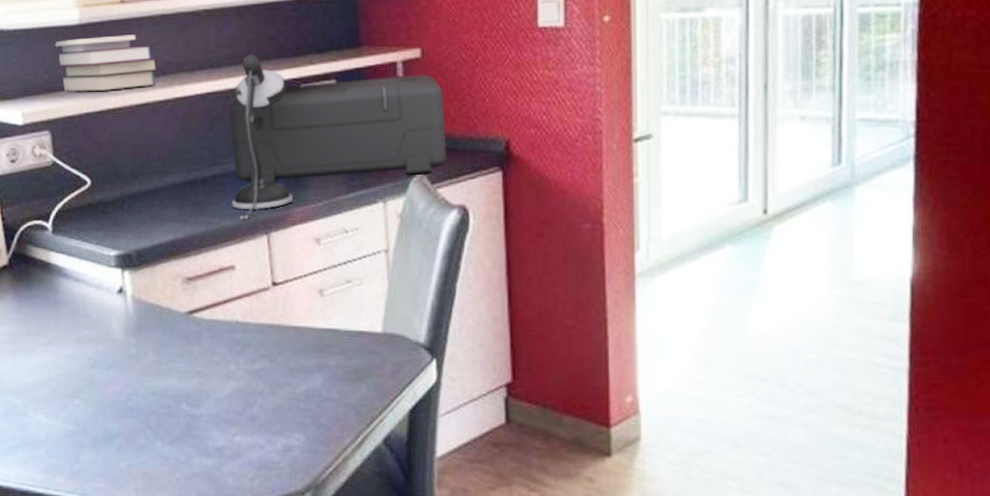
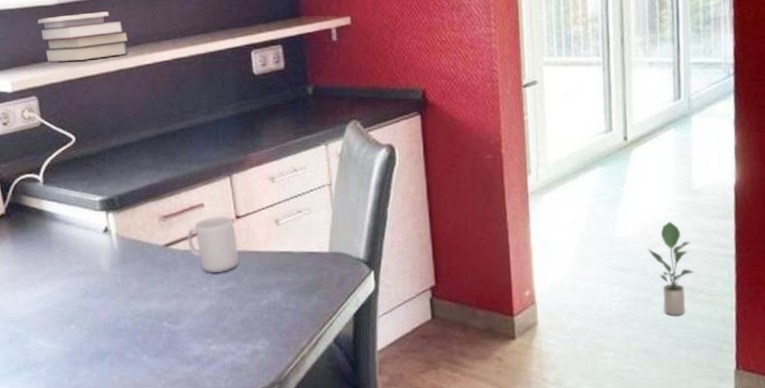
cup: none [213,281,275,350] -> present [186,215,240,273]
storage case: present [229,75,447,185] -> none [192,38,376,136]
desk lamp: present [232,55,293,222] -> none [196,26,250,166]
potted plant: none [789,320,852,443] -> present [647,221,695,316]

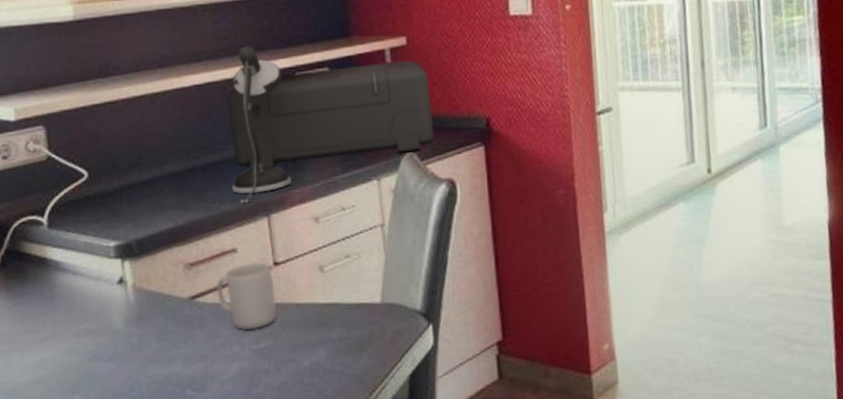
books: present [38,11,129,62] -> none [49,29,155,86]
storage case: none [192,38,376,136] -> present [227,61,434,170]
desk lamp: none [196,26,250,166] -> present [231,46,292,205]
potted plant: present [647,221,695,316] -> none [737,263,790,370]

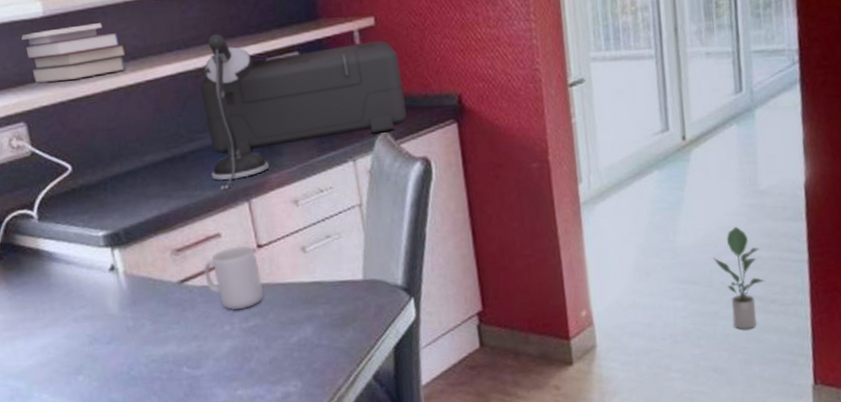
books: none [49,29,155,86] -> present [21,23,127,83]
potted plant: none [737,263,790,370] -> present [712,226,765,330]

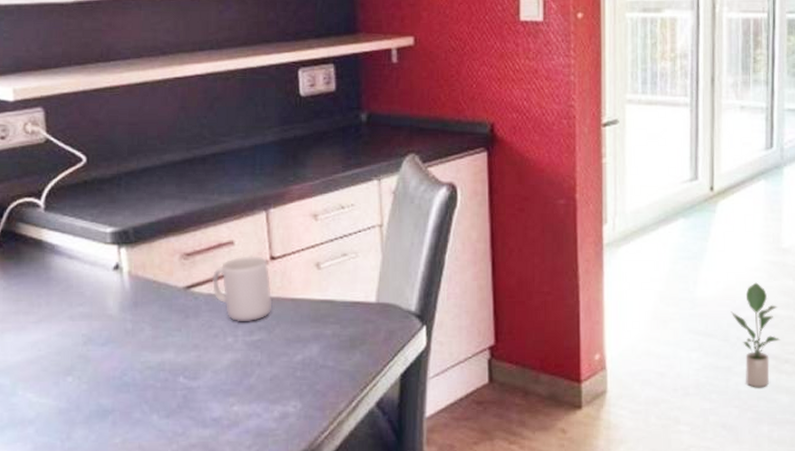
books: present [21,23,127,83] -> none [49,14,157,70]
storage case: present [200,41,407,157] -> none [229,61,437,163]
desk lamp: present [203,34,270,192] -> none [231,38,292,198]

